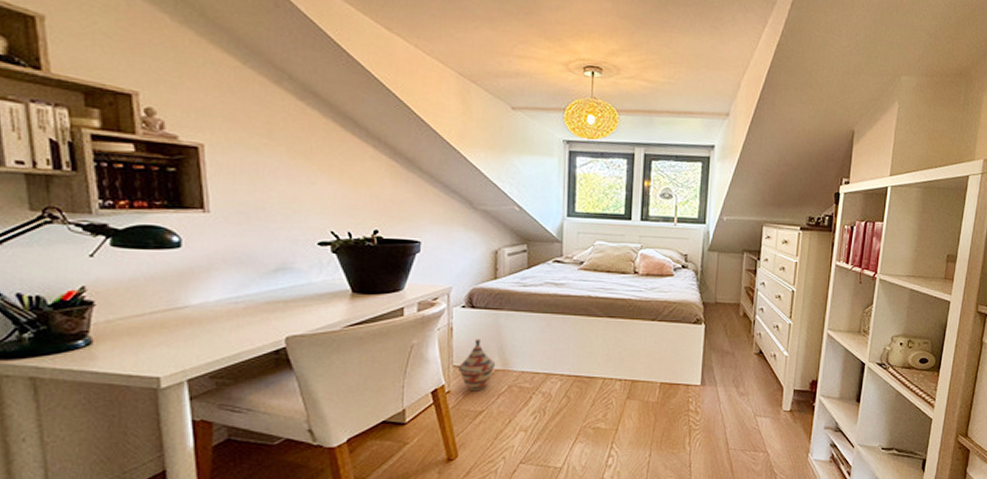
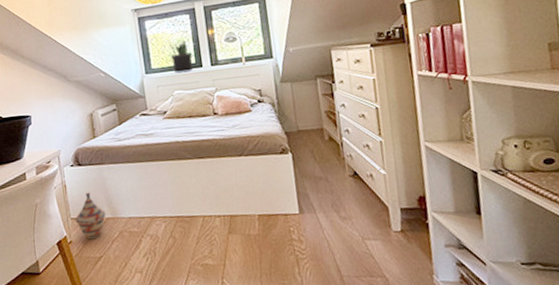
planter: none [599,185,622,223] -> present [168,39,194,74]

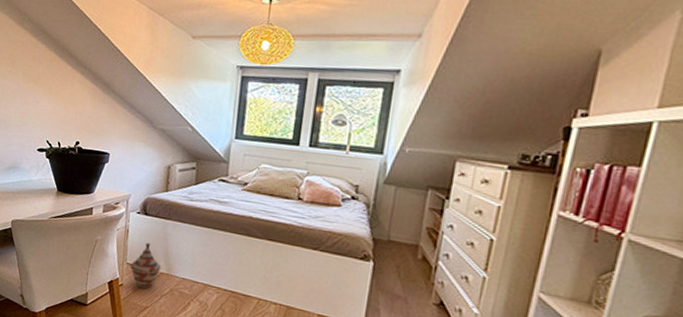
planter: present [168,39,194,74] -> none [266,109,291,148]

